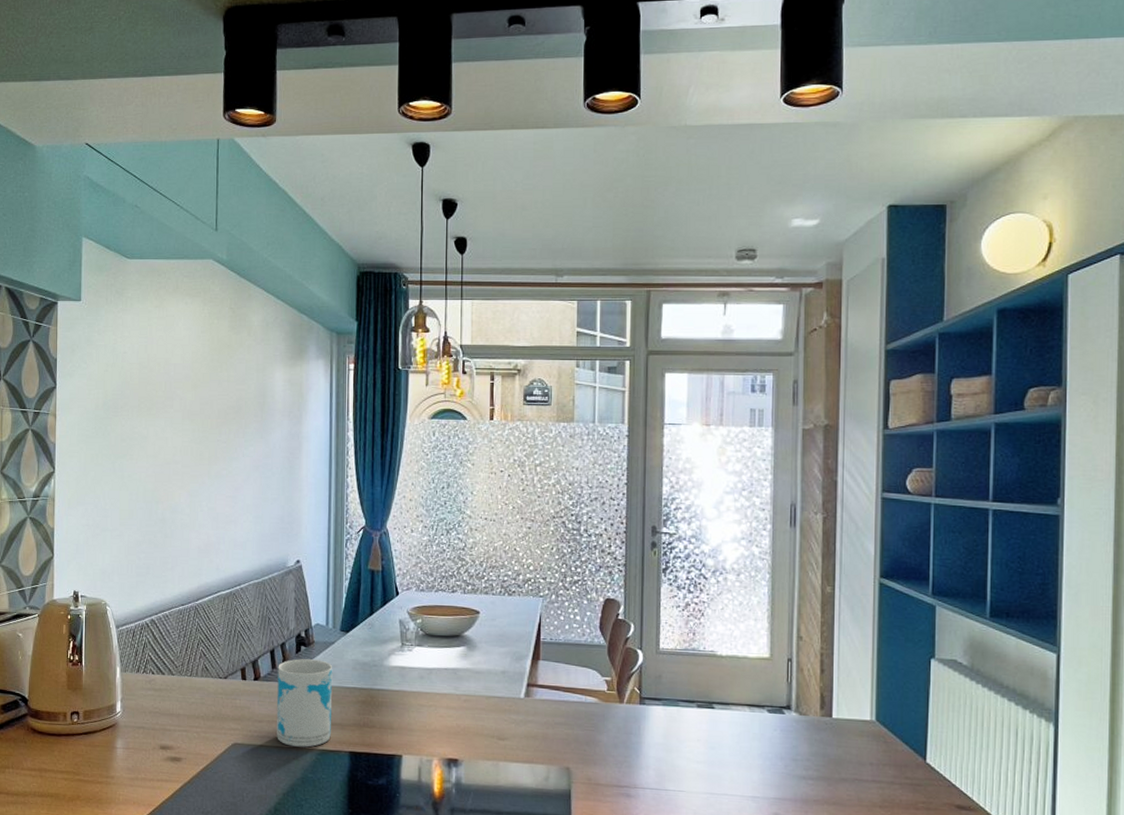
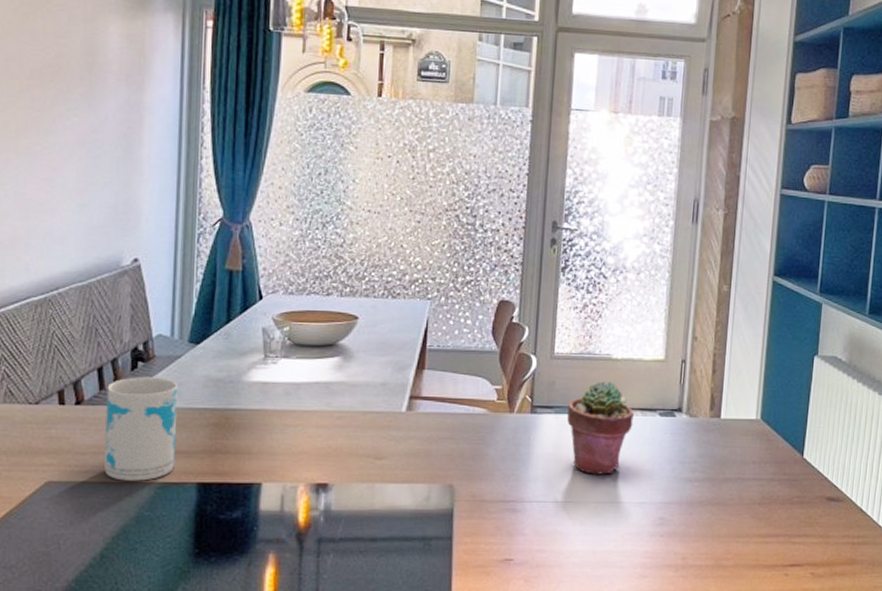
potted succulent: none [675,677,741,767] -> present [567,382,634,474]

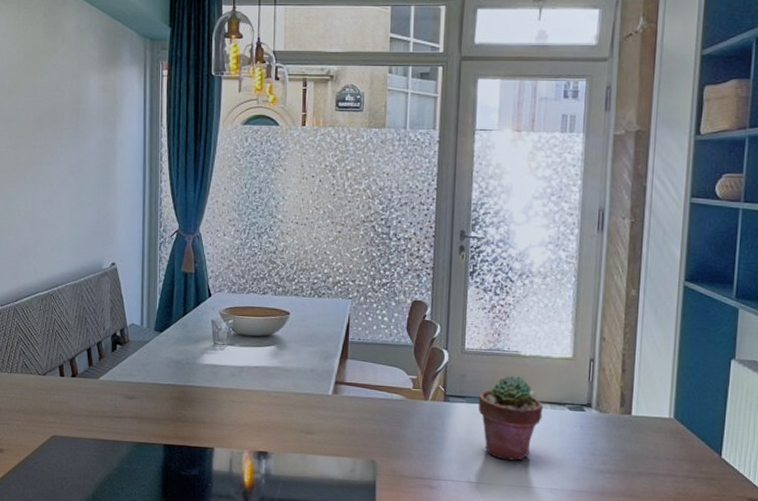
mug: present [104,377,179,481] -> none [94,357,148,440]

